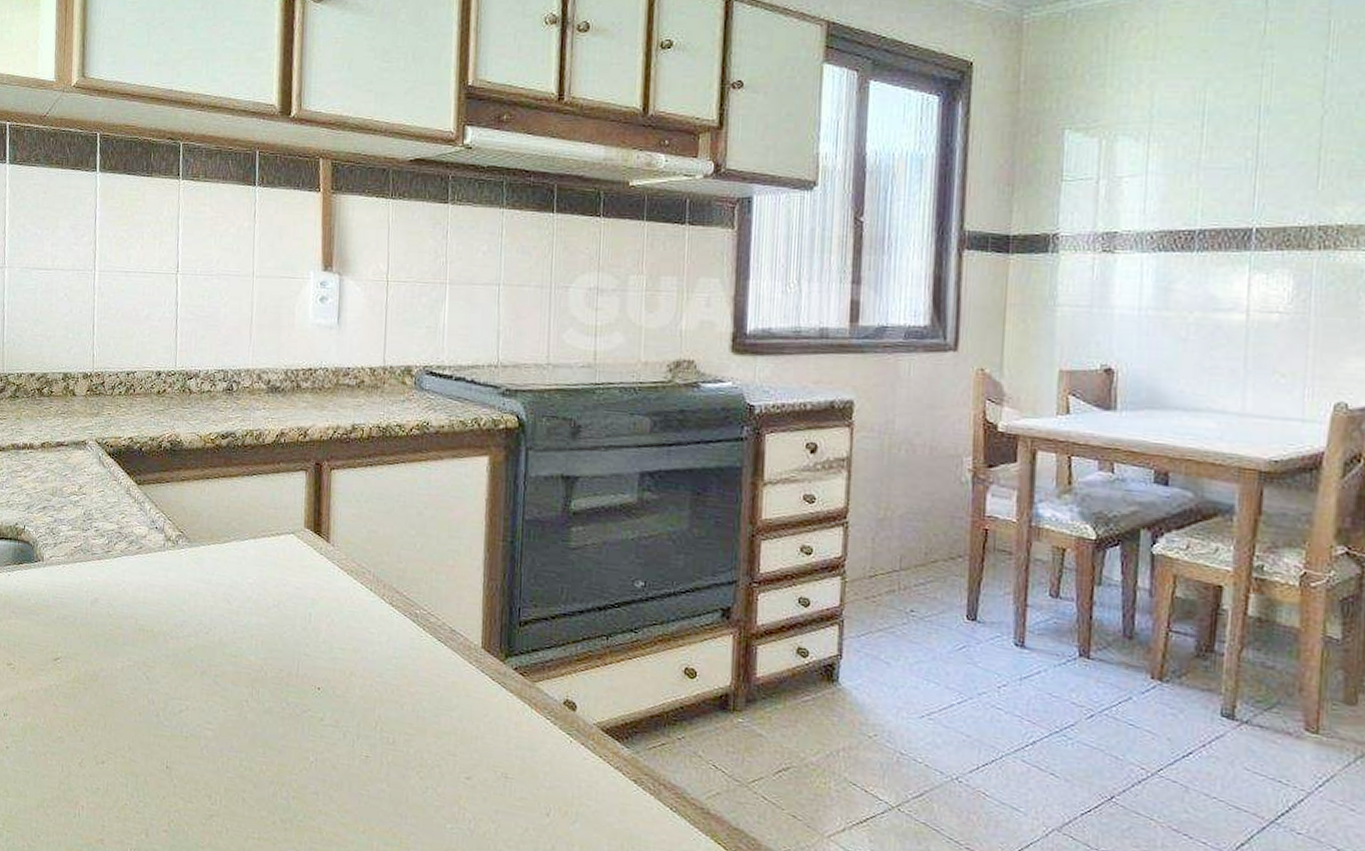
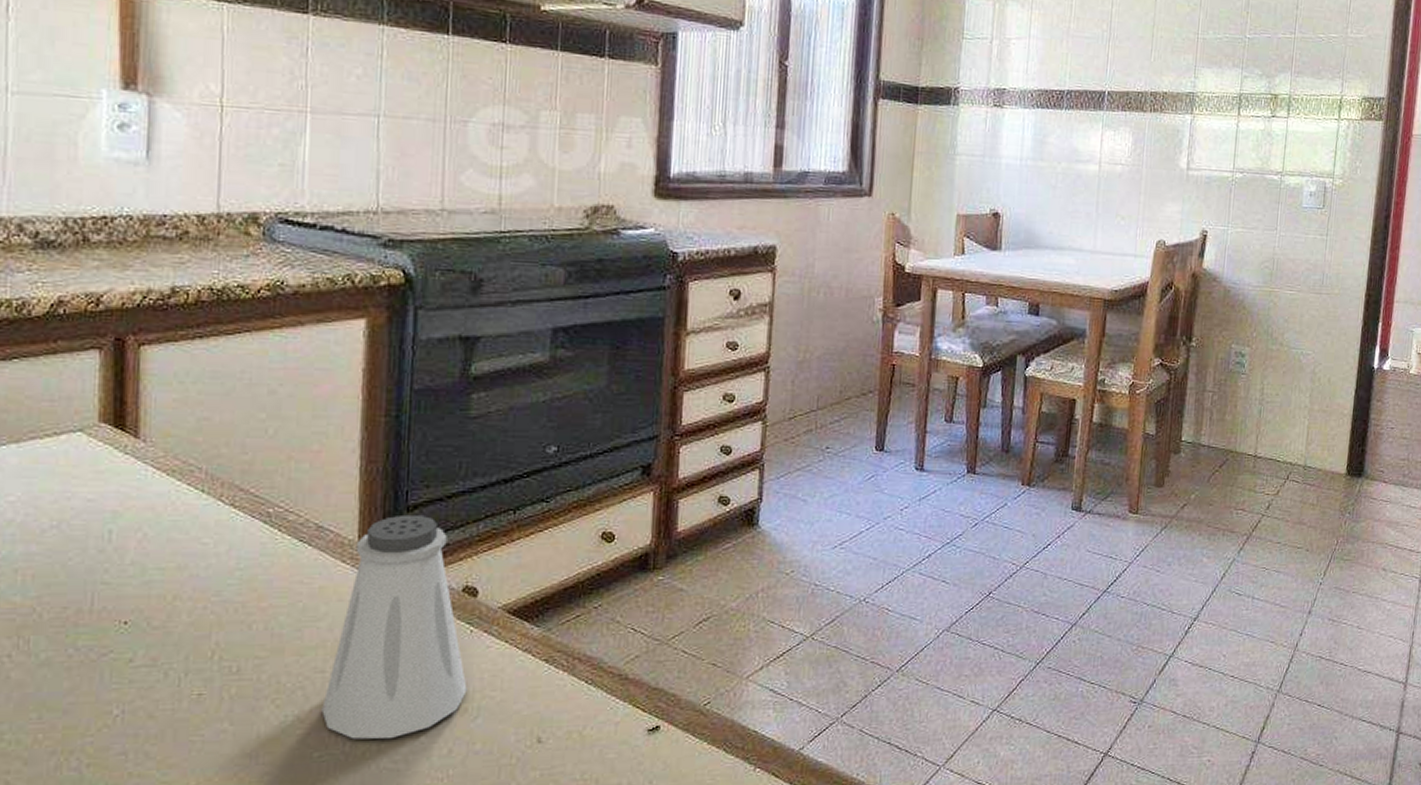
saltshaker: none [453,628,567,826] -> present [321,514,467,740]

